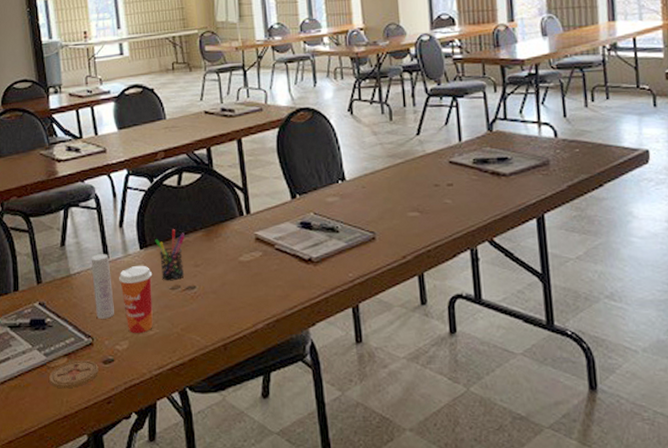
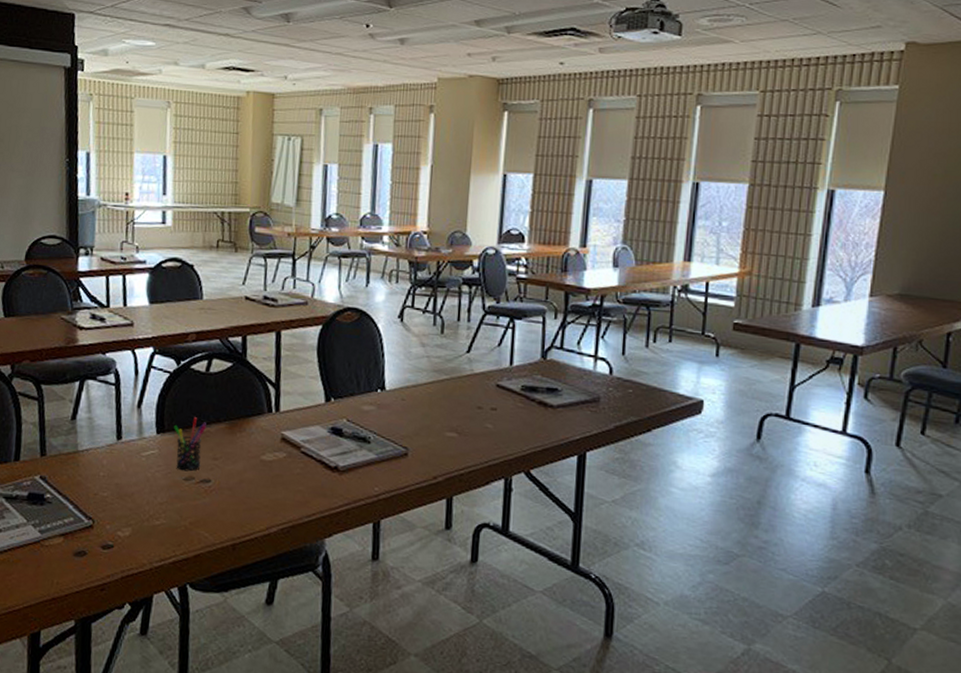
coaster: present [49,360,98,389] -> none [41,542,96,570]
bottle: present [91,254,114,319] -> none [100,433,122,502]
paper cup: present [119,265,153,334] -> none [130,450,167,523]

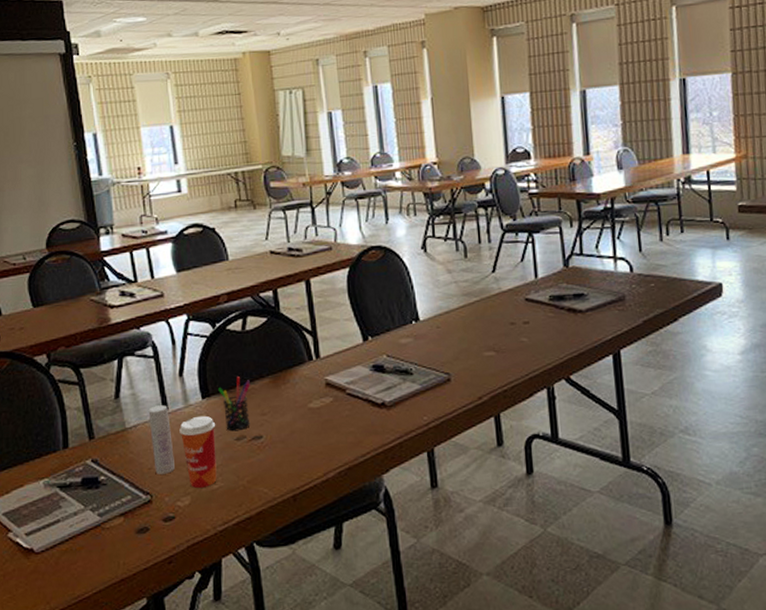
bottle: none [100,433,122,502] -> present [148,405,175,474]
paper cup: none [130,450,167,523] -> present [179,415,217,489]

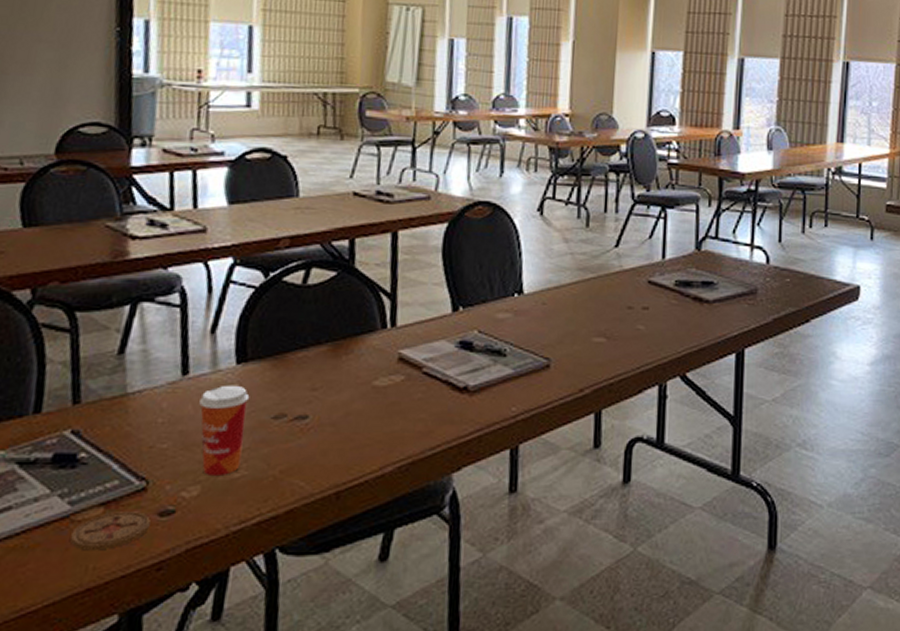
coaster: none [104,519,158,550] -> present [71,512,151,551]
bottle: present [148,405,175,474] -> none [158,367,189,455]
pen holder: present [218,376,251,432] -> none [260,340,303,408]

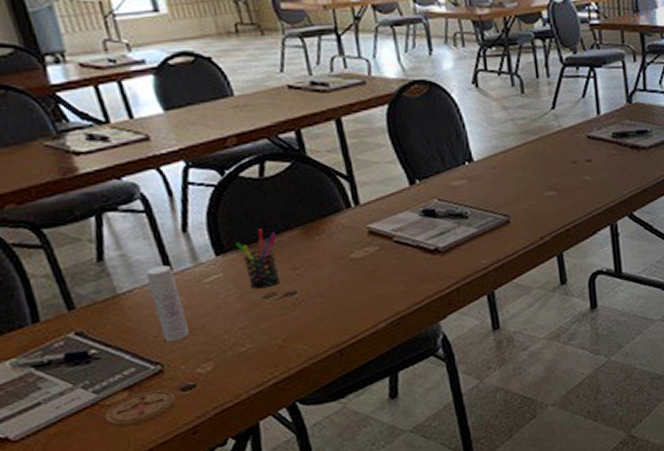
bottle: none [158,367,189,455] -> present [145,265,189,342]
paper cup: present [199,385,250,477] -> none [190,274,245,353]
pen holder: none [260,340,303,408] -> present [236,229,281,289]

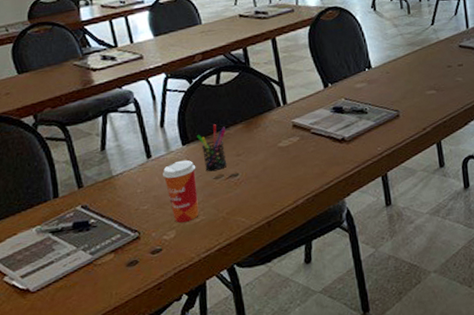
coaster: present [105,390,176,427] -> none [96,253,147,283]
bottle: present [145,265,189,342] -> none [133,153,160,214]
paper cup: none [190,274,245,353] -> present [163,160,199,223]

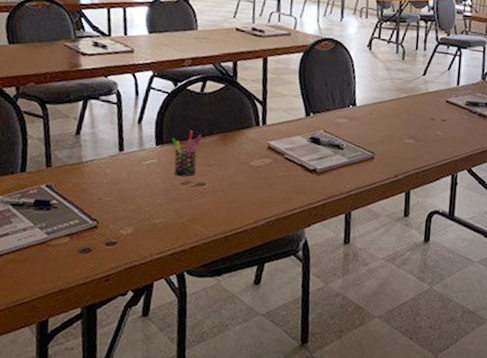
paper cup: present [163,160,199,223] -> none [131,159,166,221]

